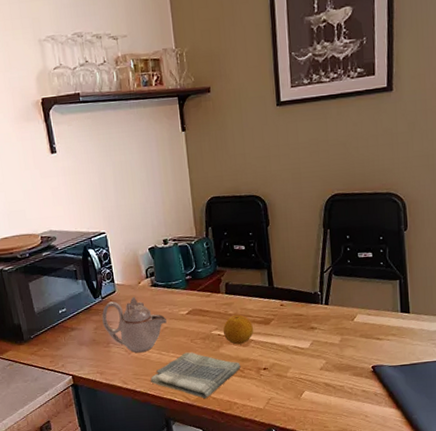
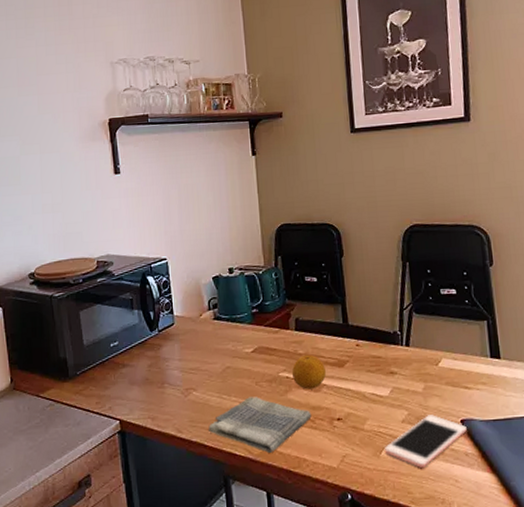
teapot: present [101,296,167,353] -> none [157,330,229,396]
cell phone: none [305,362,377,406] -> present [385,415,467,468]

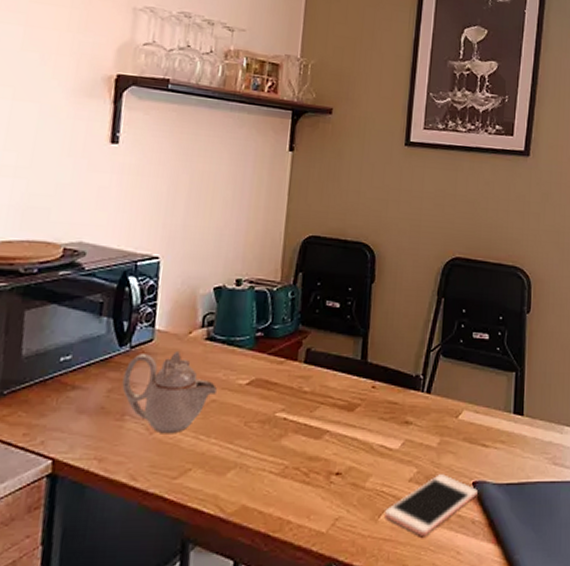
teapot: none [157,330,229,396] -> present [122,350,217,434]
dish towel: present [208,396,312,453] -> none [173,440,307,511]
fruit: present [291,354,326,390] -> none [290,393,332,435]

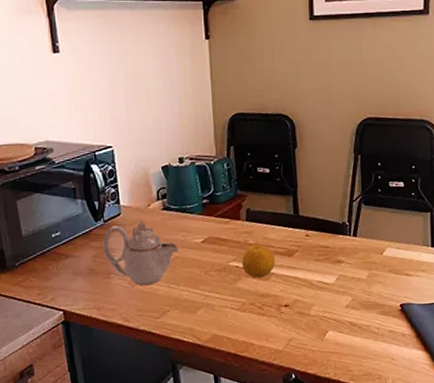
fruit: none [290,393,332,435] -> present [241,244,275,278]
cell phone: present [385,474,478,536] -> none [329,300,405,348]

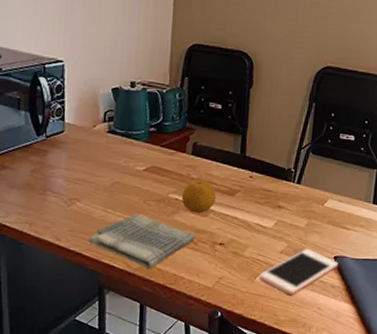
teapot: present [103,220,178,286] -> none [42,140,119,207]
dish towel: none [156,285,260,339] -> present [89,214,195,268]
cell phone: none [329,300,405,348] -> present [260,249,338,295]

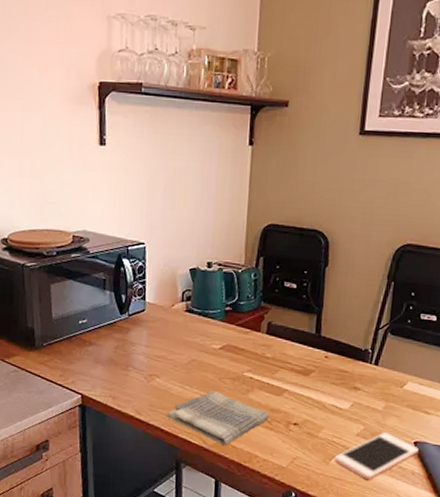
fruit: present [181,180,216,213] -> none [256,359,290,393]

